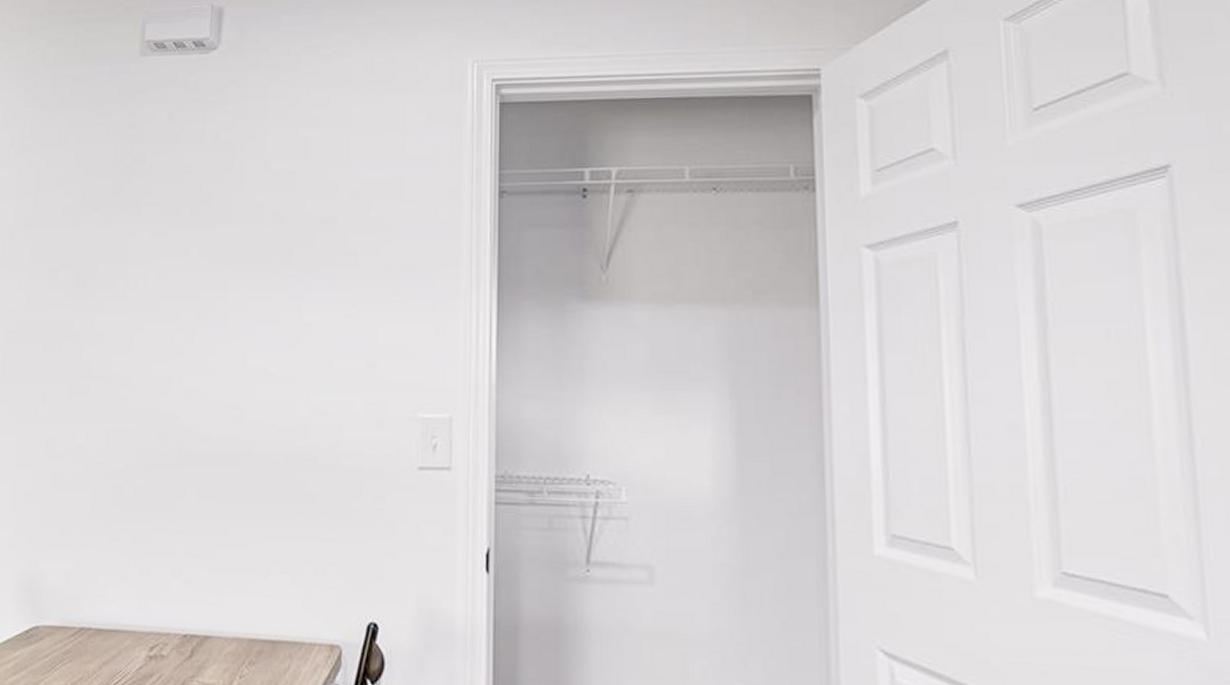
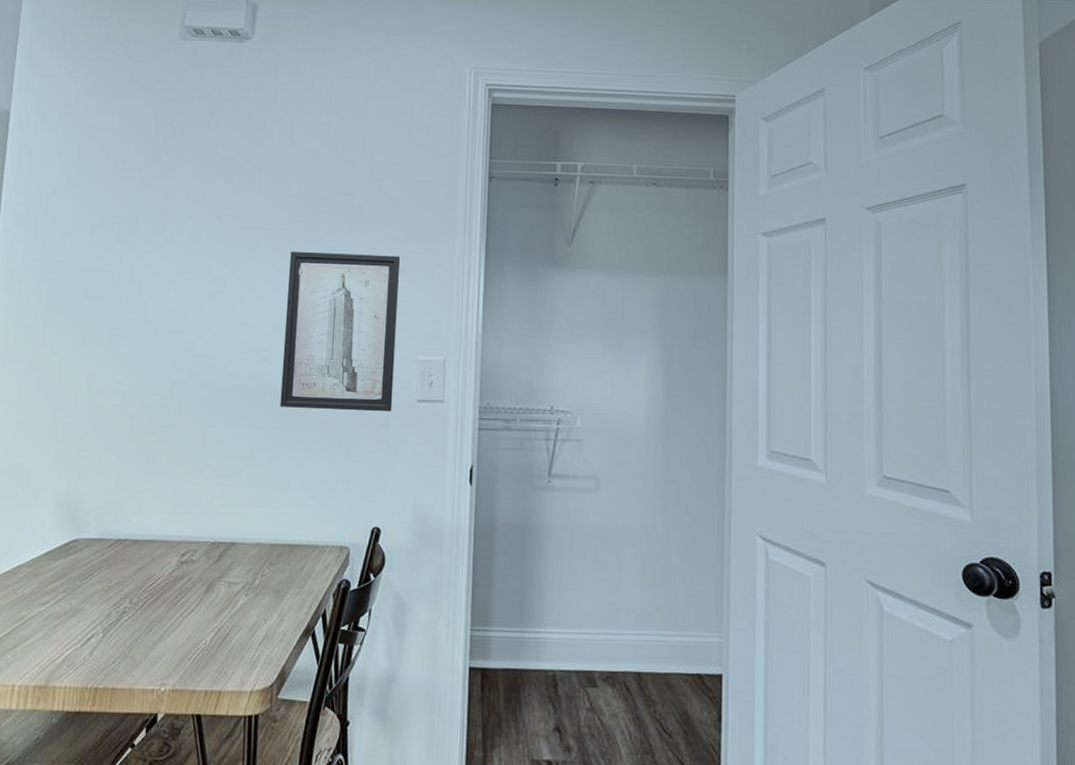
wall art: none [257,291,393,482] -> present [280,251,400,412]

